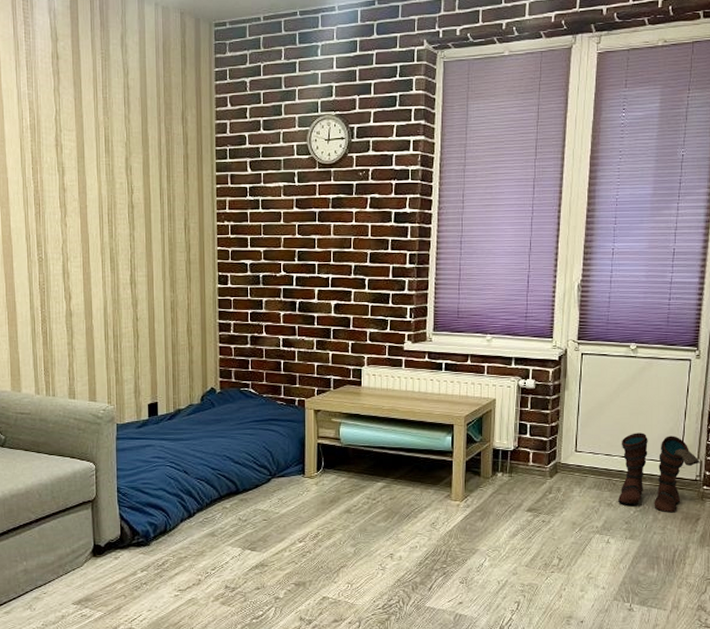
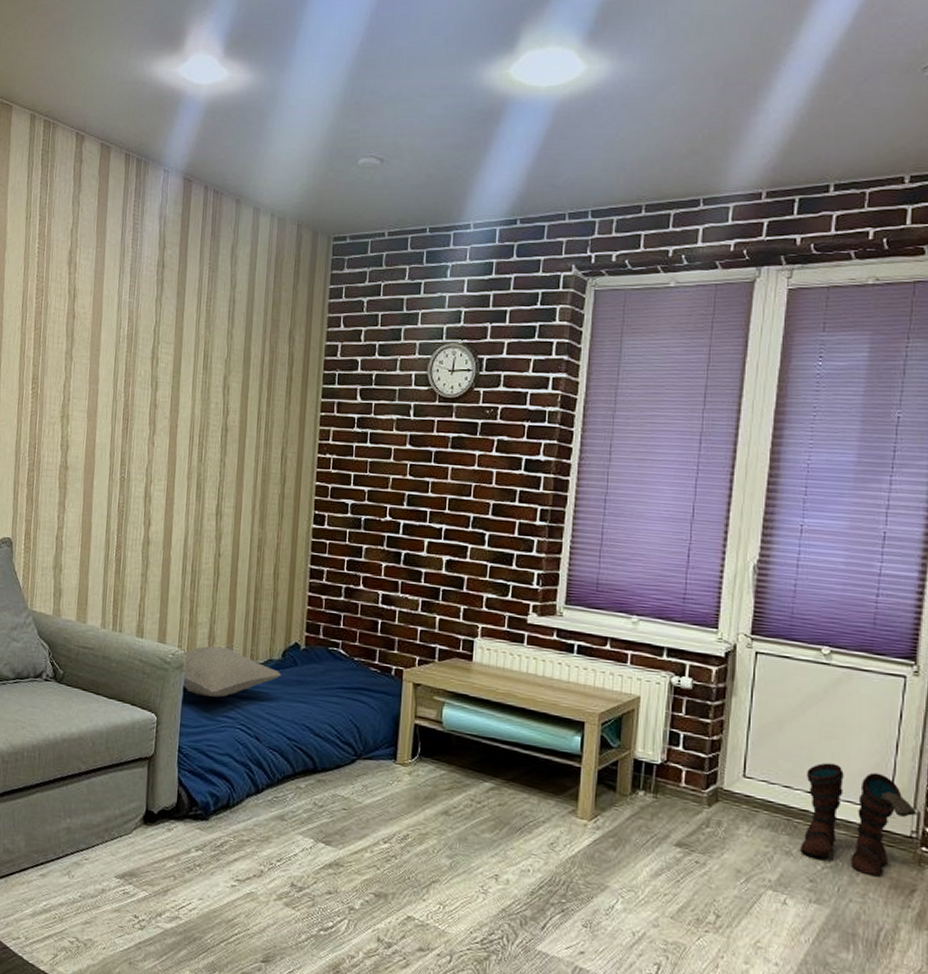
cushion: none [114,398,202,442] -> present [181,645,282,697]

